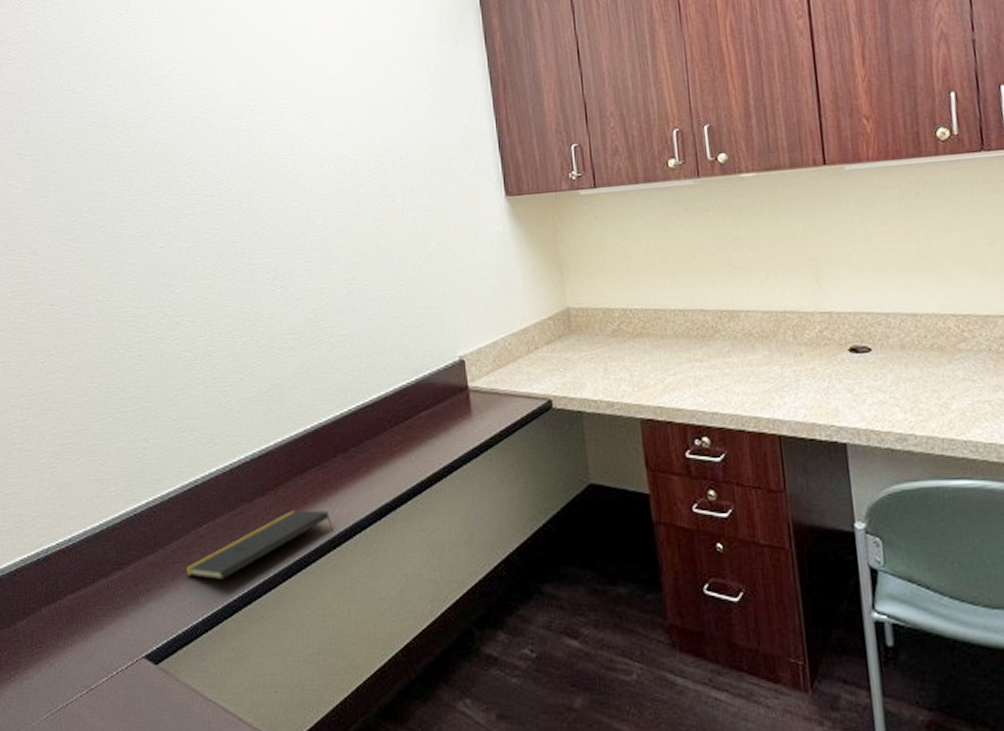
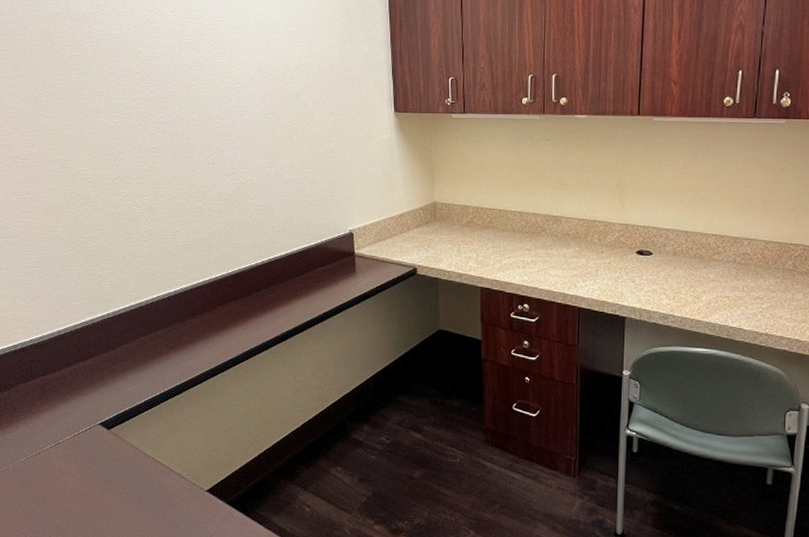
notepad: present [185,510,333,579] -> none [131,330,246,374]

